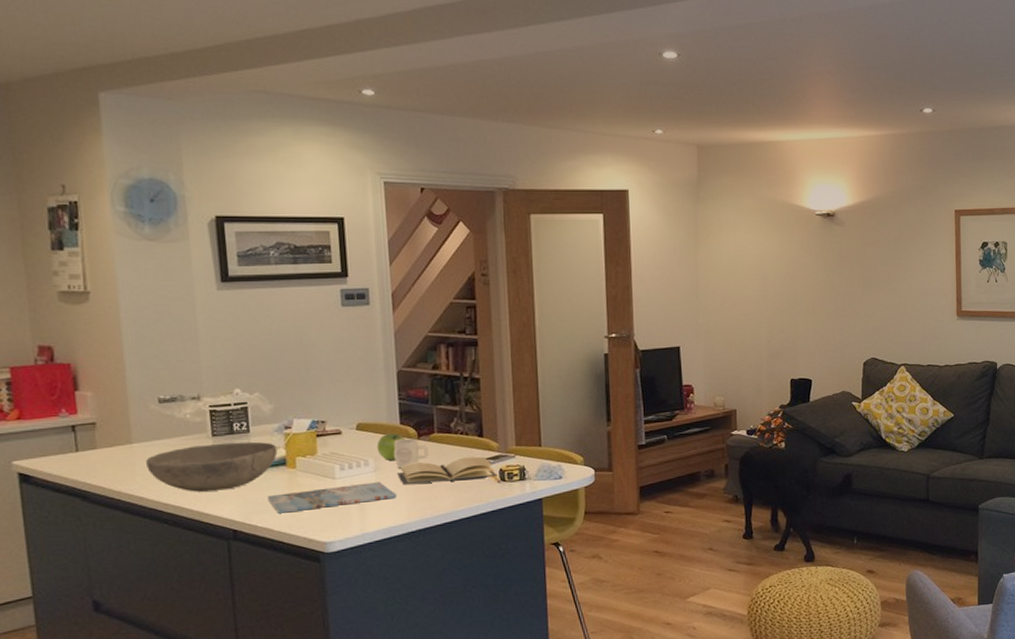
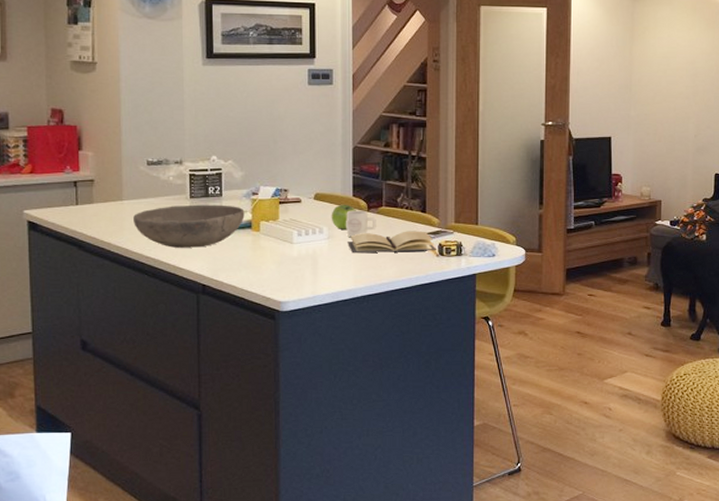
magazine: present [268,482,398,514] -> none [234,249,346,272]

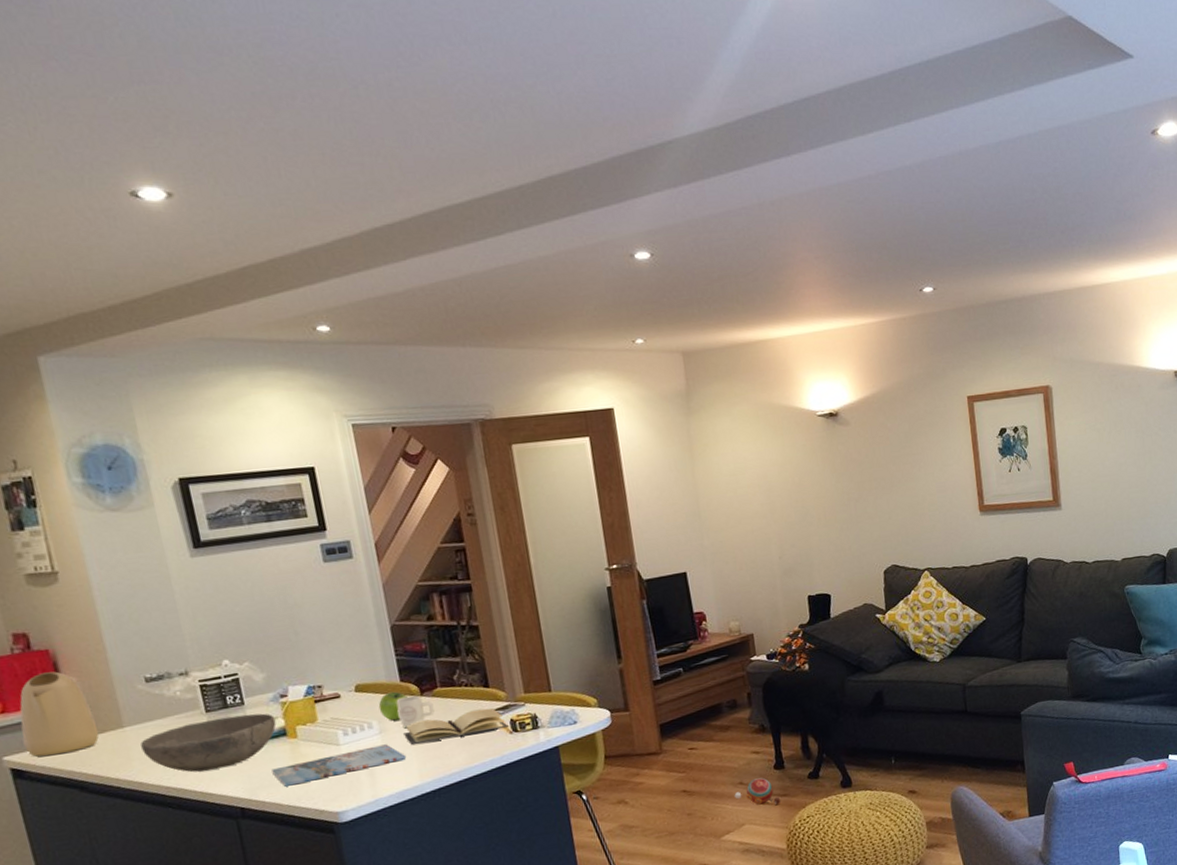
kettle: none [42,145,103,215] -> present [19,671,99,757]
magazine: none [234,249,346,272] -> present [271,744,407,787]
toy ball: none [622,332,663,358] -> present [734,777,781,805]

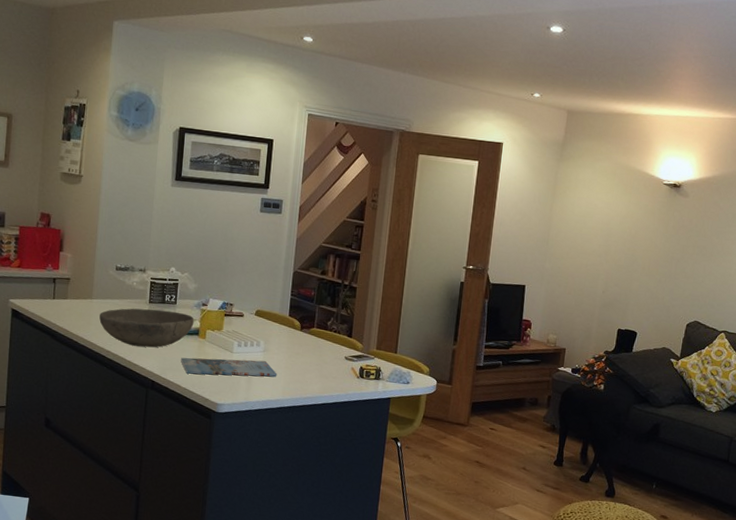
kettle: present [19,671,99,757] -> none [25,245,76,308]
fruit: present [378,691,407,721] -> none [268,322,291,345]
mug: present [396,695,435,729] -> none [280,328,307,353]
book: present [402,708,509,745] -> none [279,349,358,373]
toy ball: present [734,777,781,805] -> none [516,468,553,495]

